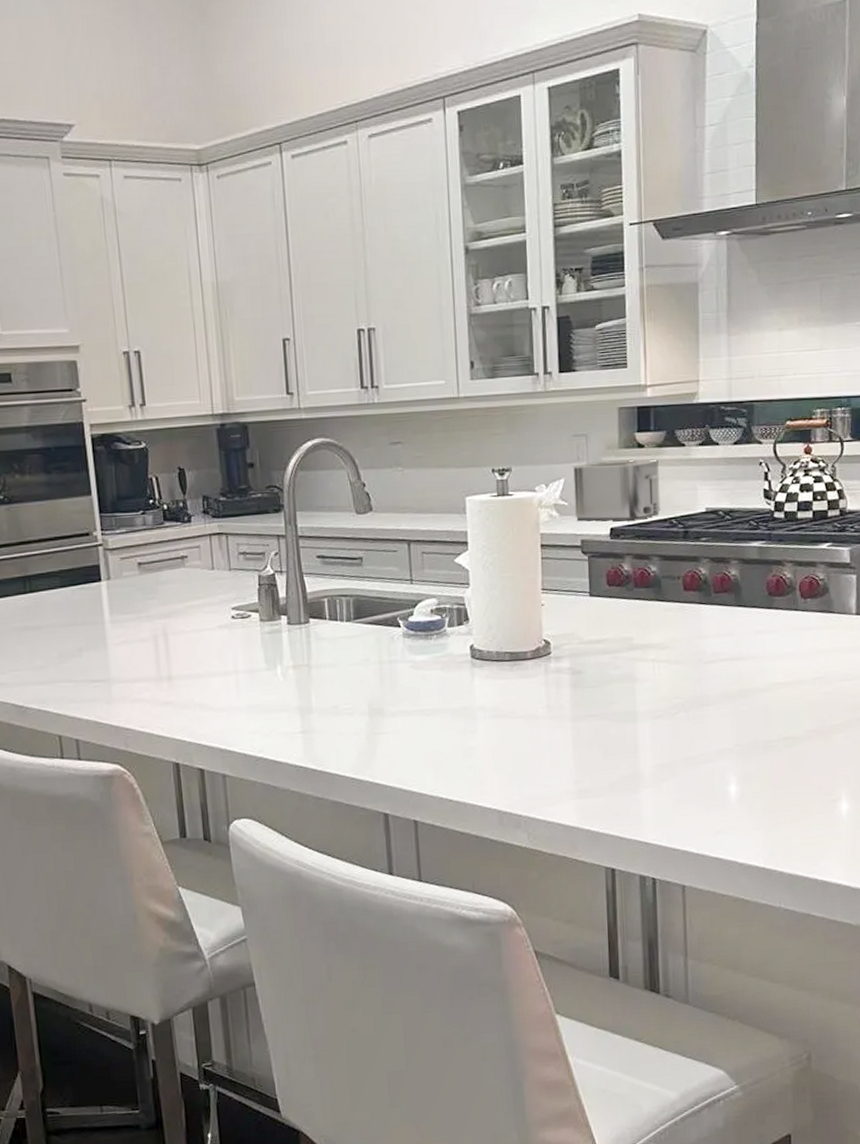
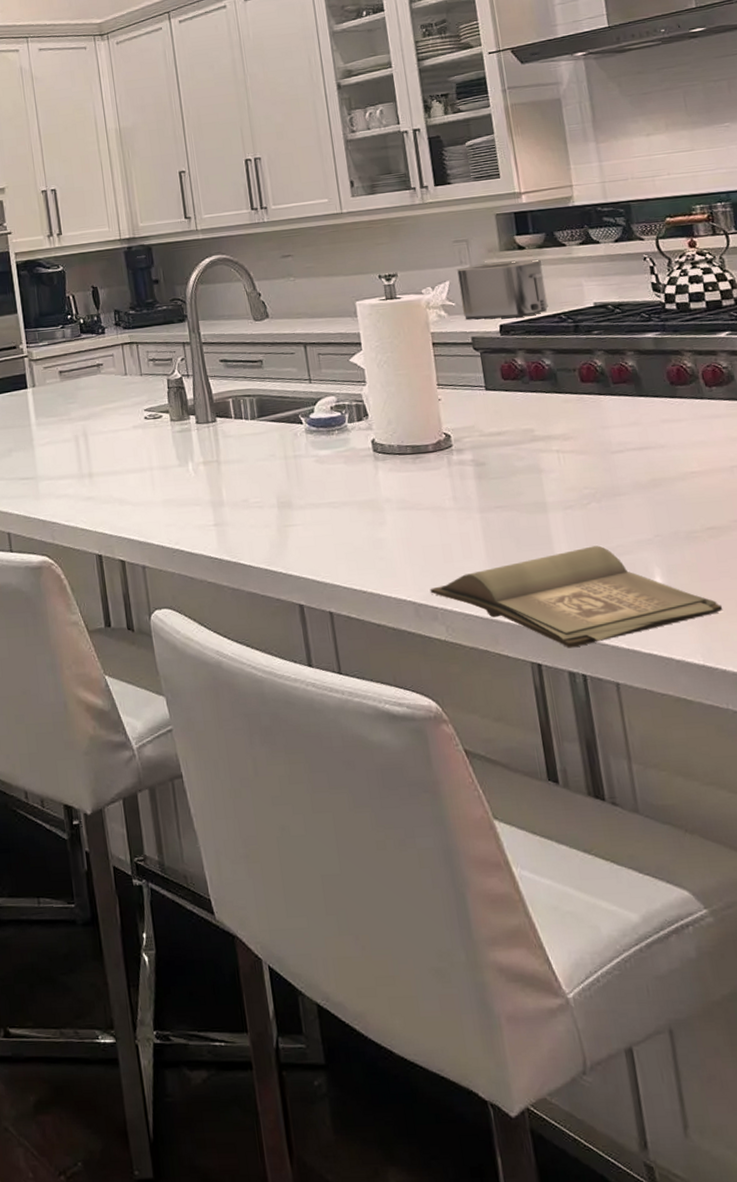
hardback book: none [515,754,788,853] -> present [430,545,723,648]

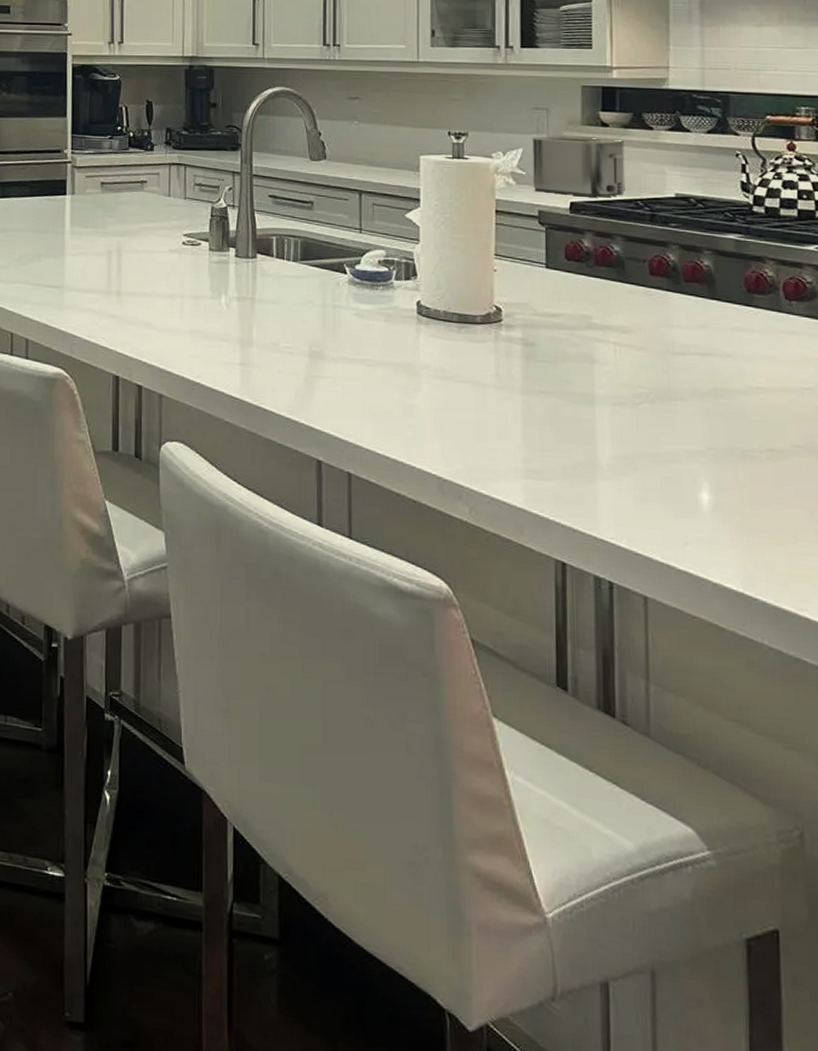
hardback book: present [430,545,723,648] -> none [457,448,772,552]

